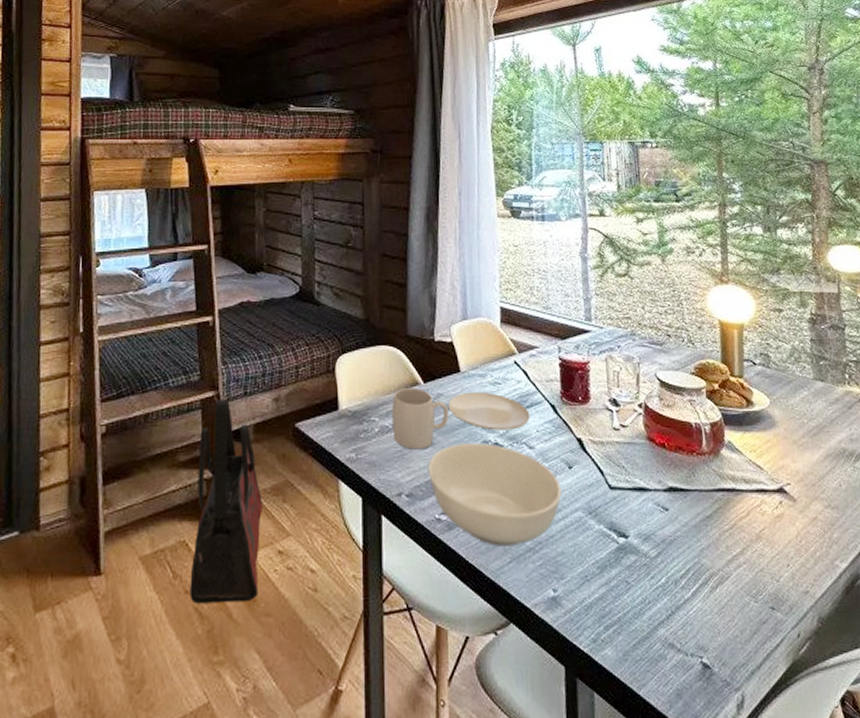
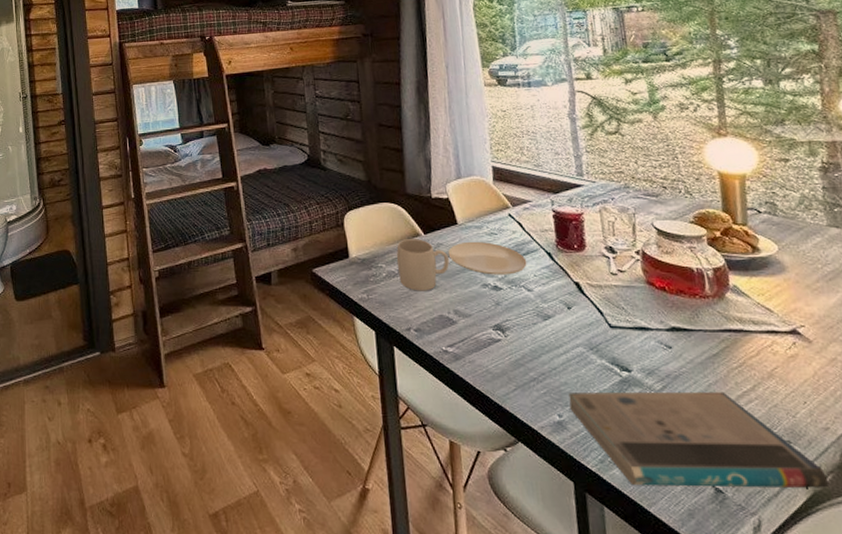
duffel bag: present [190,400,263,604] -> none [234,250,292,414]
bowl: present [427,443,562,547] -> none [432,286,562,376]
book: none [564,556,807,667] -> present [568,391,830,488]

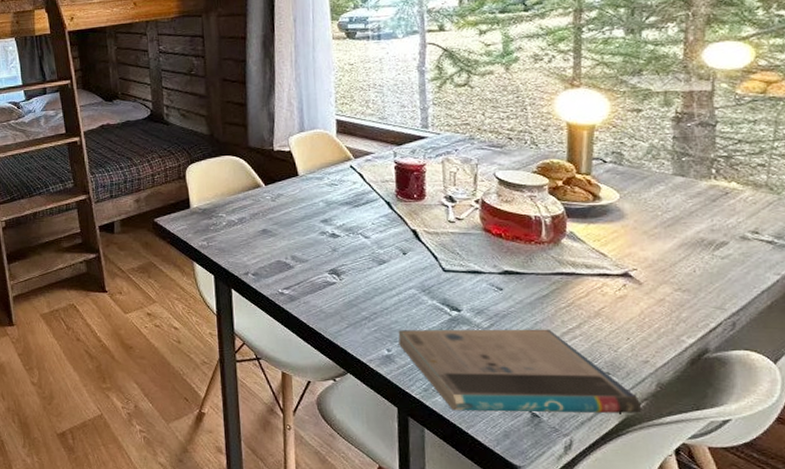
mug: present [396,238,449,291] -> none [236,189,289,239]
plate: present [448,241,527,275] -> none [288,191,366,223]

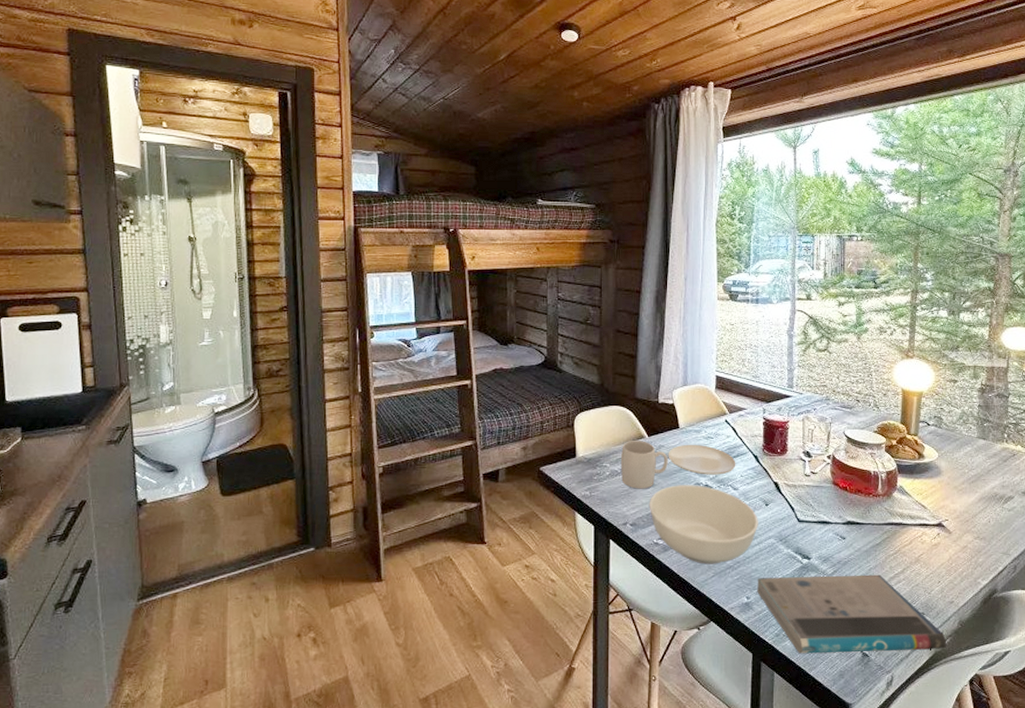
mug: none [236,189,289,239] -> present [620,439,668,489]
bowl: none [270,234,396,315] -> present [649,485,758,564]
plate: none [288,191,366,223] -> present [668,444,736,475]

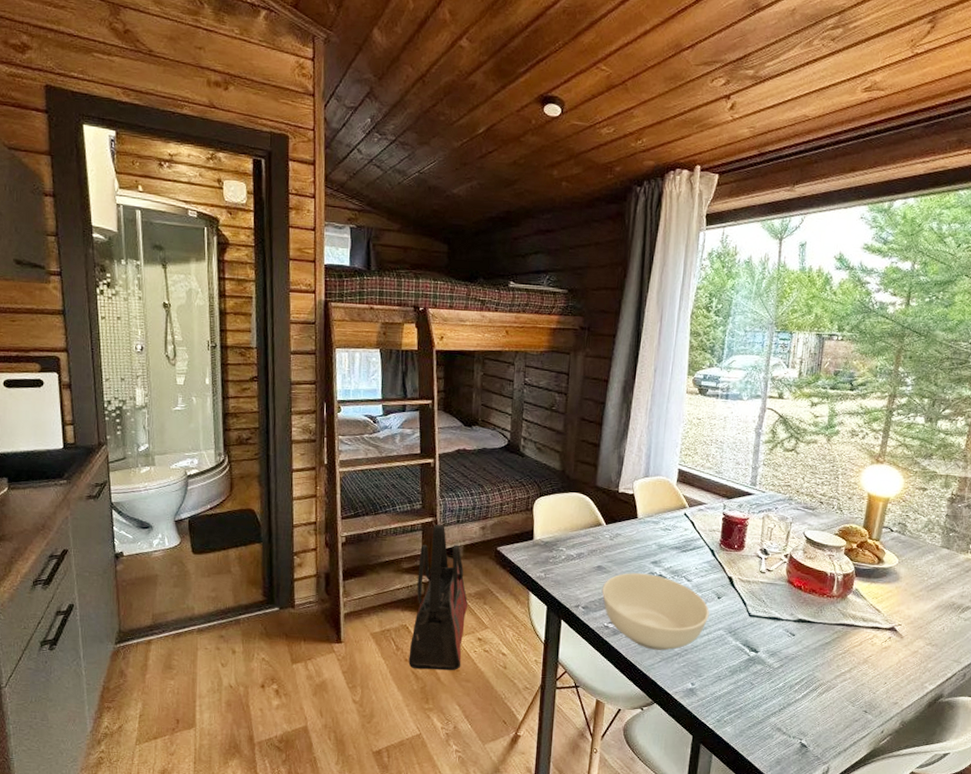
duffel bag: none [454,448,513,604] -> present [408,525,468,671]
mug: present [620,439,668,489] -> none [576,526,624,575]
plate: present [668,444,736,475] -> none [624,534,692,566]
book: present [757,574,947,654] -> none [702,666,887,746]

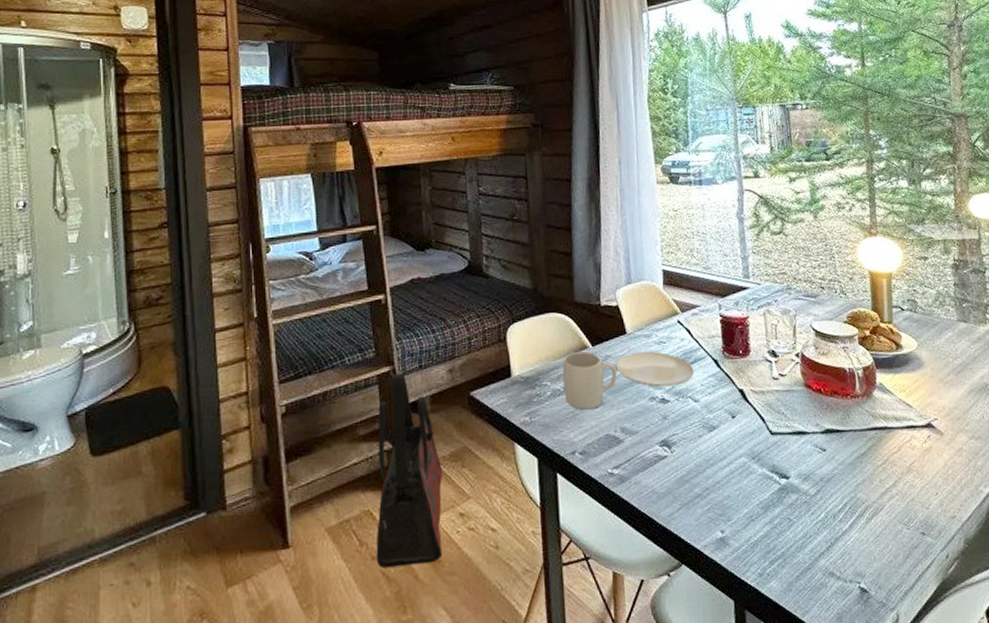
mug: none [576,526,624,575] -> present [562,351,617,410]
bowl: present [601,573,710,651] -> none [598,399,726,495]
plate: none [624,534,692,566] -> present [616,351,694,387]

